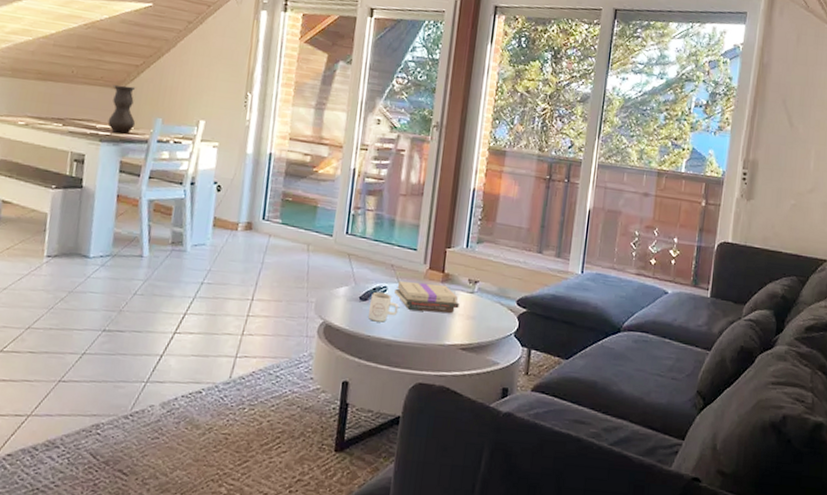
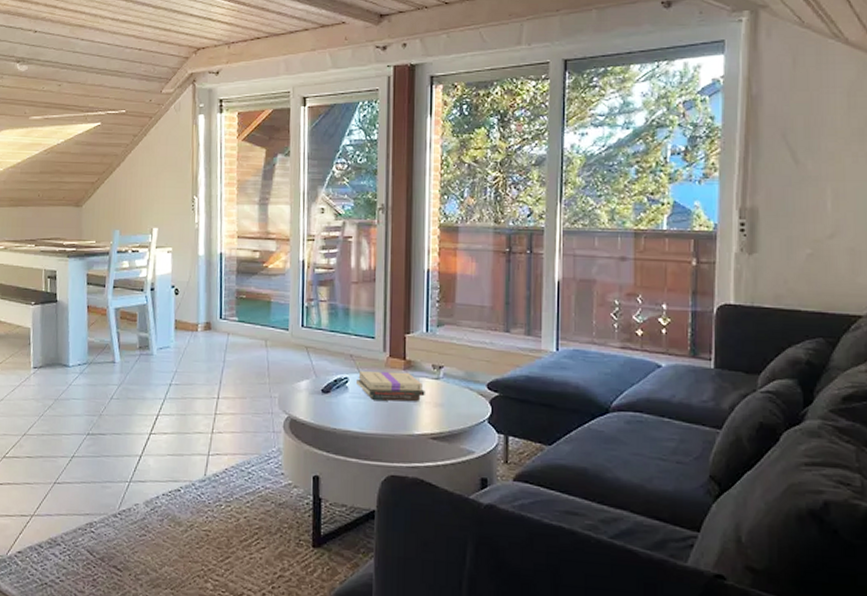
vase: present [107,85,136,134] -> none [73,203,97,248]
mug: present [367,291,399,322] -> none [331,383,362,414]

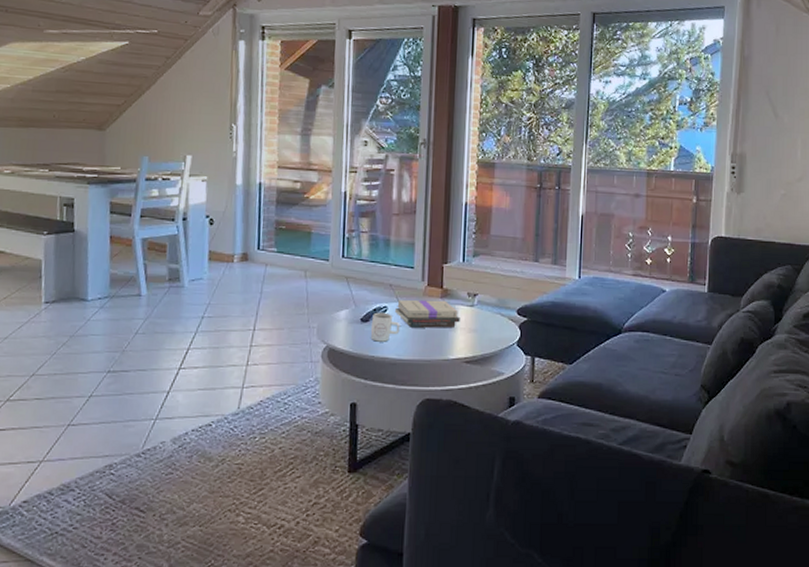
mug: none [331,383,362,414] -> present [370,312,400,342]

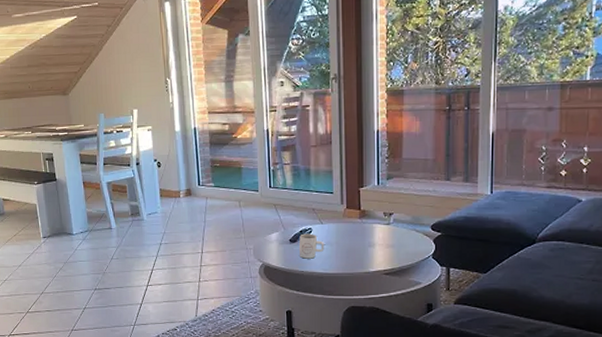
books: present [395,299,461,328] -> none [319,220,378,245]

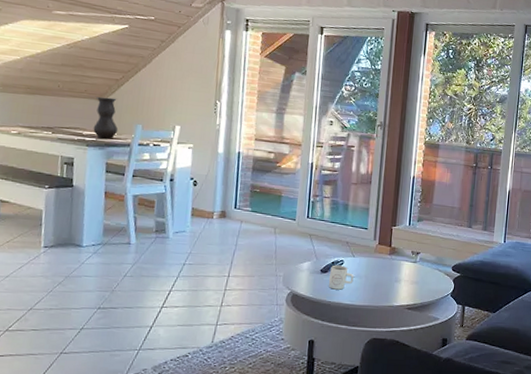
vase: none [61,91,85,132] -> present [93,97,119,139]

